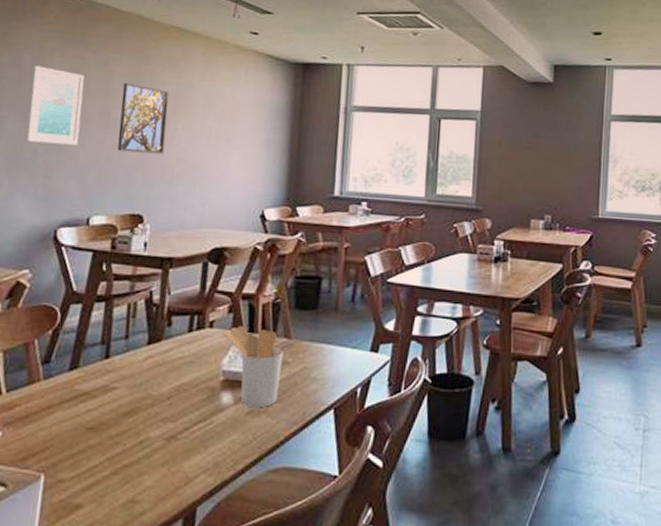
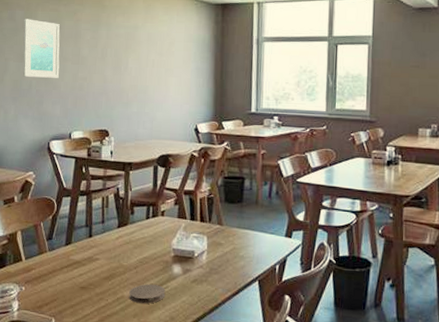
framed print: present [117,83,170,154] -> none [87,28,122,83]
coaster: none [157,420,210,448] -> present [129,284,166,304]
utensil holder: present [223,326,284,408] -> none [172,215,218,278]

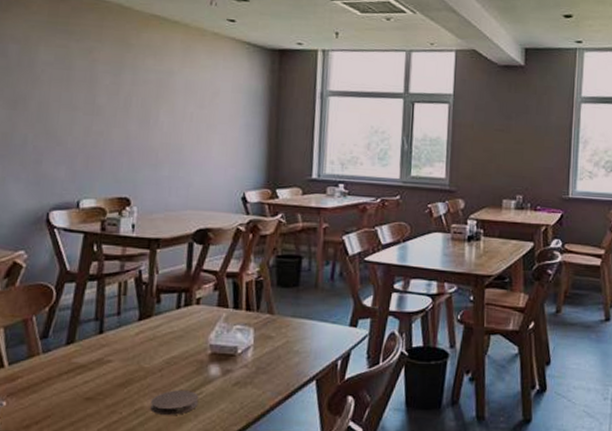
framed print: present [22,19,60,78] -> none [14,55,69,132]

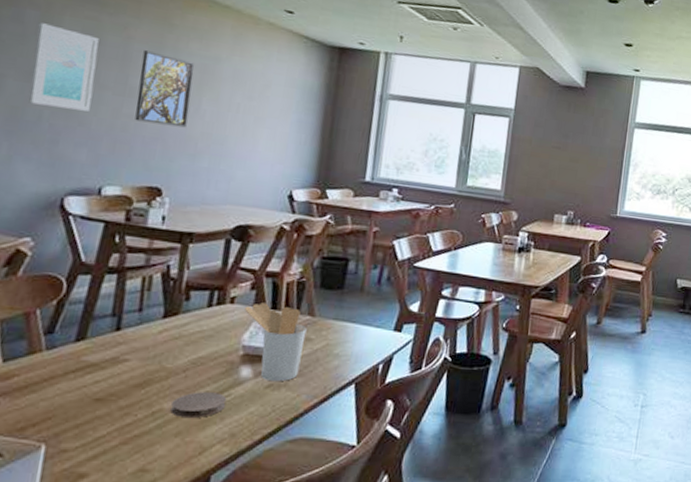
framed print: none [14,55,69,132] -> present [27,22,99,112]
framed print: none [103,71,151,140] -> present [135,50,195,128]
utensil holder: none [210,303,267,380] -> present [245,303,307,382]

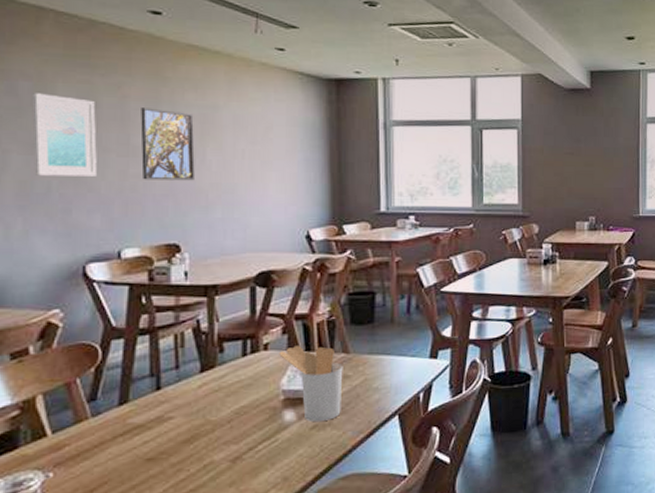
coaster: present [170,392,227,419] -> none [221,439,275,468]

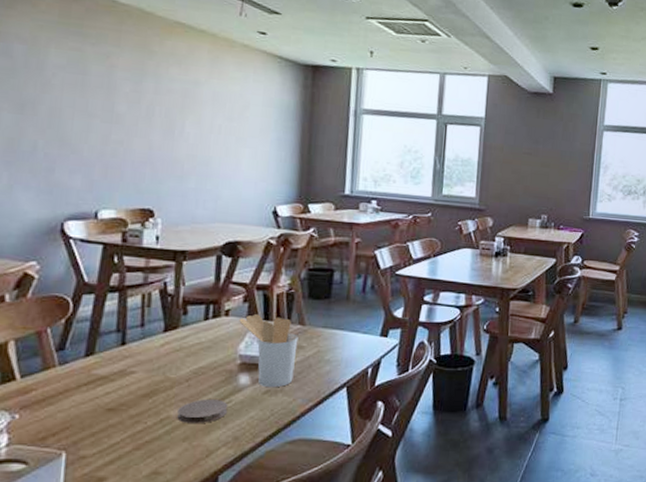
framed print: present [32,93,97,176] -> none [22,56,84,139]
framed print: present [140,108,195,181] -> none [123,78,176,151]
coaster: none [221,439,275,468] -> present [177,399,228,424]

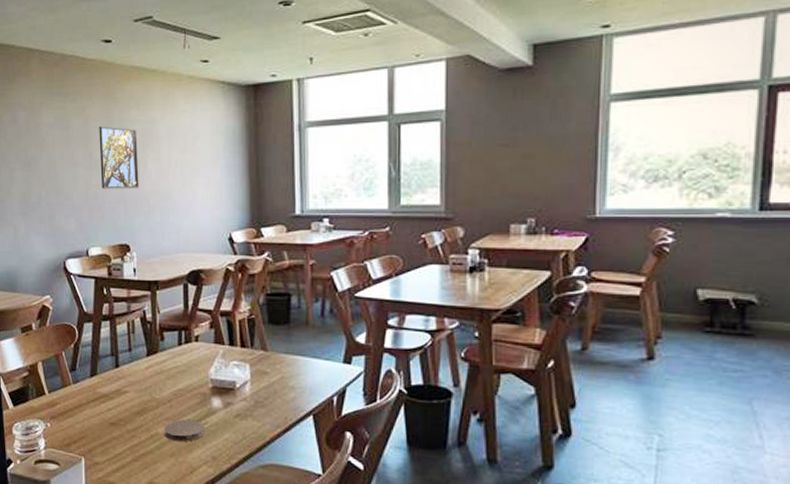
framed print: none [123,78,176,151] -> present [99,126,139,189]
utensil holder: present [239,314,298,388] -> none [208,340,262,412]

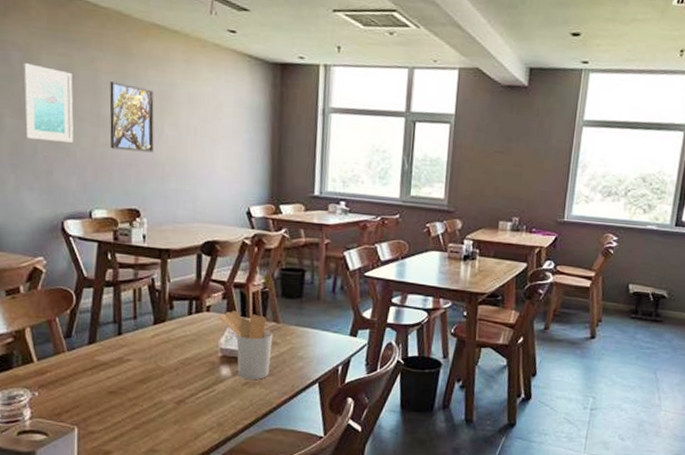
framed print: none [28,120,70,188] -> present [22,63,74,143]
coaster: present [164,419,205,442] -> none [168,387,212,410]
utensil holder: none [208,340,262,412] -> present [219,311,273,380]

